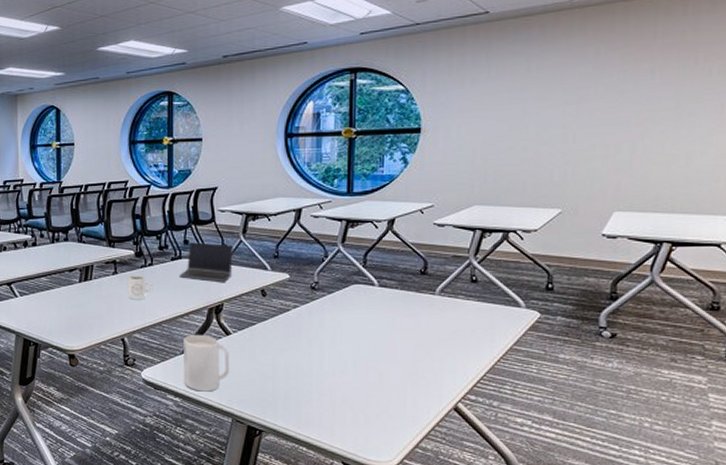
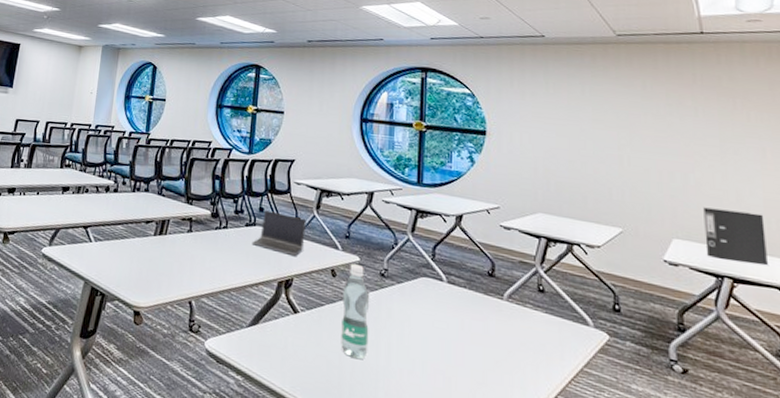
mug: present [127,275,153,300] -> none [200,235,226,263]
mug: present [183,334,229,392] -> none [247,307,296,374]
bottle: none [274,282,301,368] -> present [341,264,370,360]
binder: none [647,174,713,225] -> present [703,207,768,265]

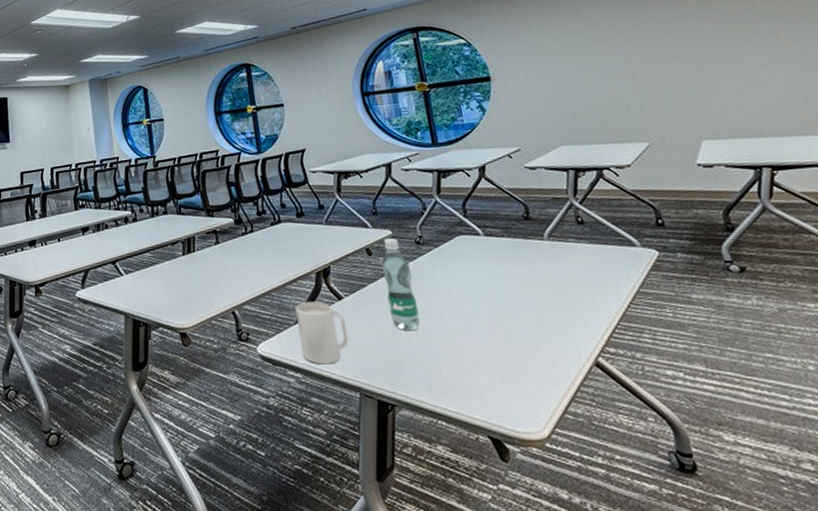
mug: none [247,307,296,374] -> present [295,301,349,365]
laptop computer: present [252,210,306,257] -> none [281,204,334,245]
binder: present [703,207,768,265] -> none [726,96,804,151]

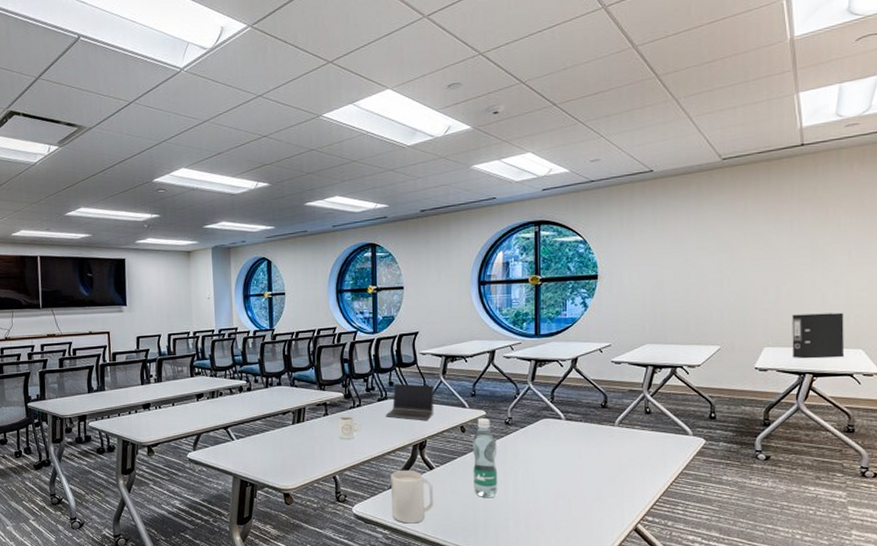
mug: none [230,243,257,269] -> present [338,416,362,439]
laptop computer: none [281,204,334,245] -> present [385,383,434,421]
binder: none [726,96,804,151] -> present [792,312,844,358]

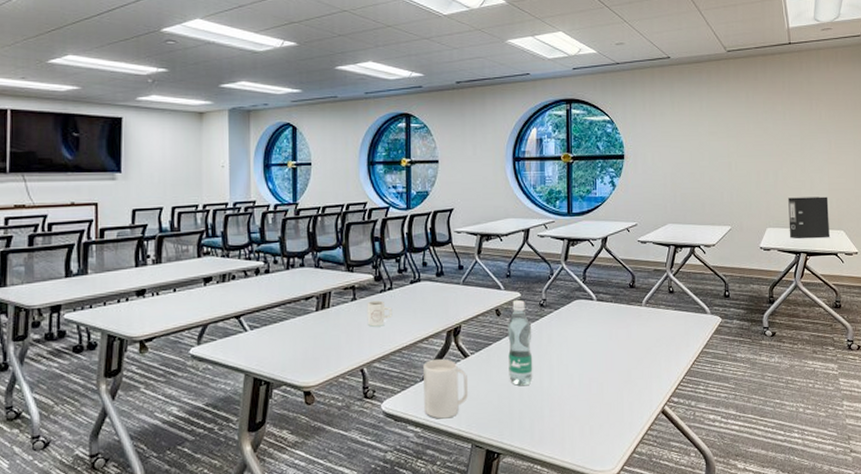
laptop computer: present [385,383,434,421] -> none [418,264,469,305]

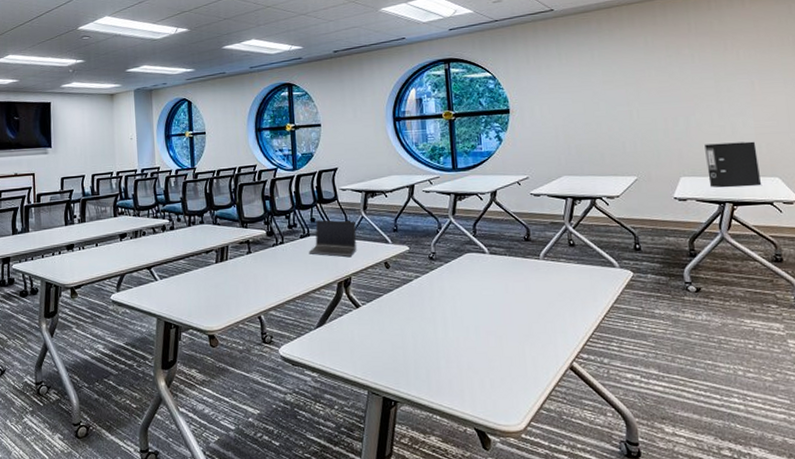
mug: present [367,300,393,327] -> none [261,254,285,278]
laptop computer: none [418,264,469,305] -> present [308,219,357,258]
mug: present [423,358,468,419] -> none [317,308,362,365]
bottle: present [508,300,533,387] -> none [397,253,427,337]

